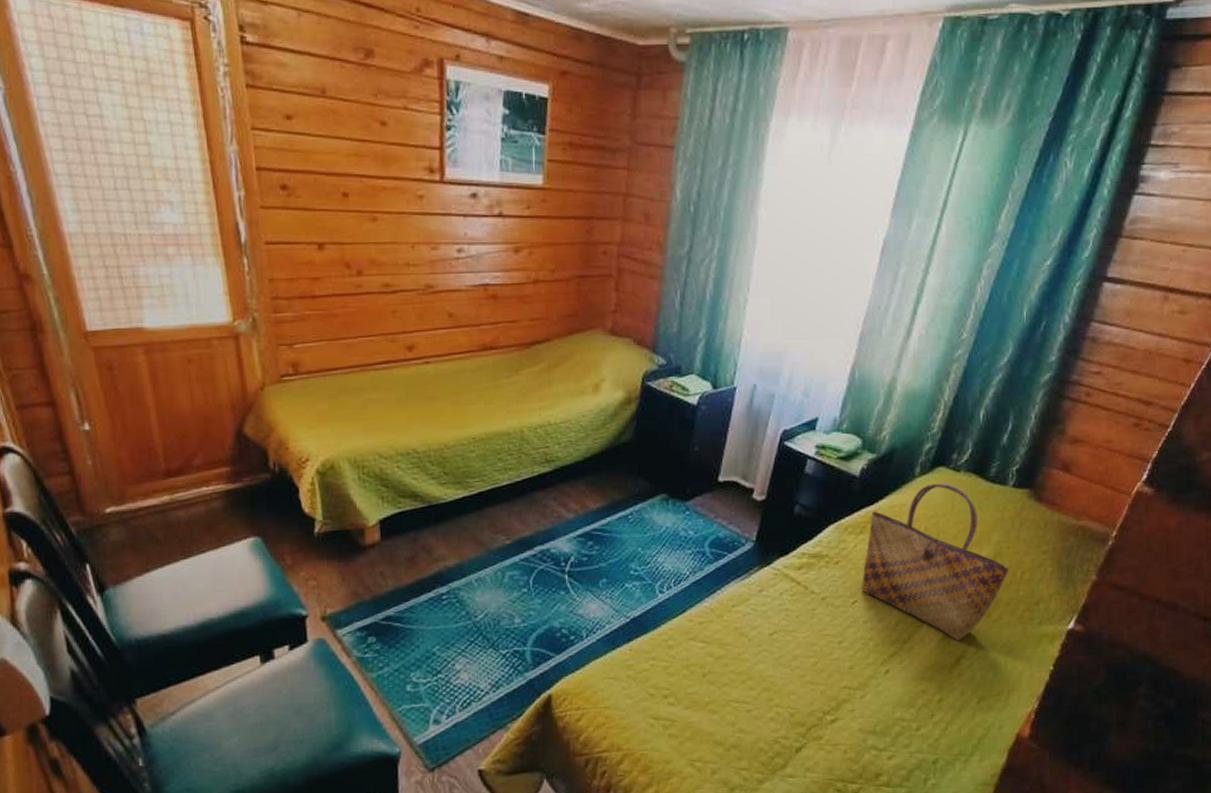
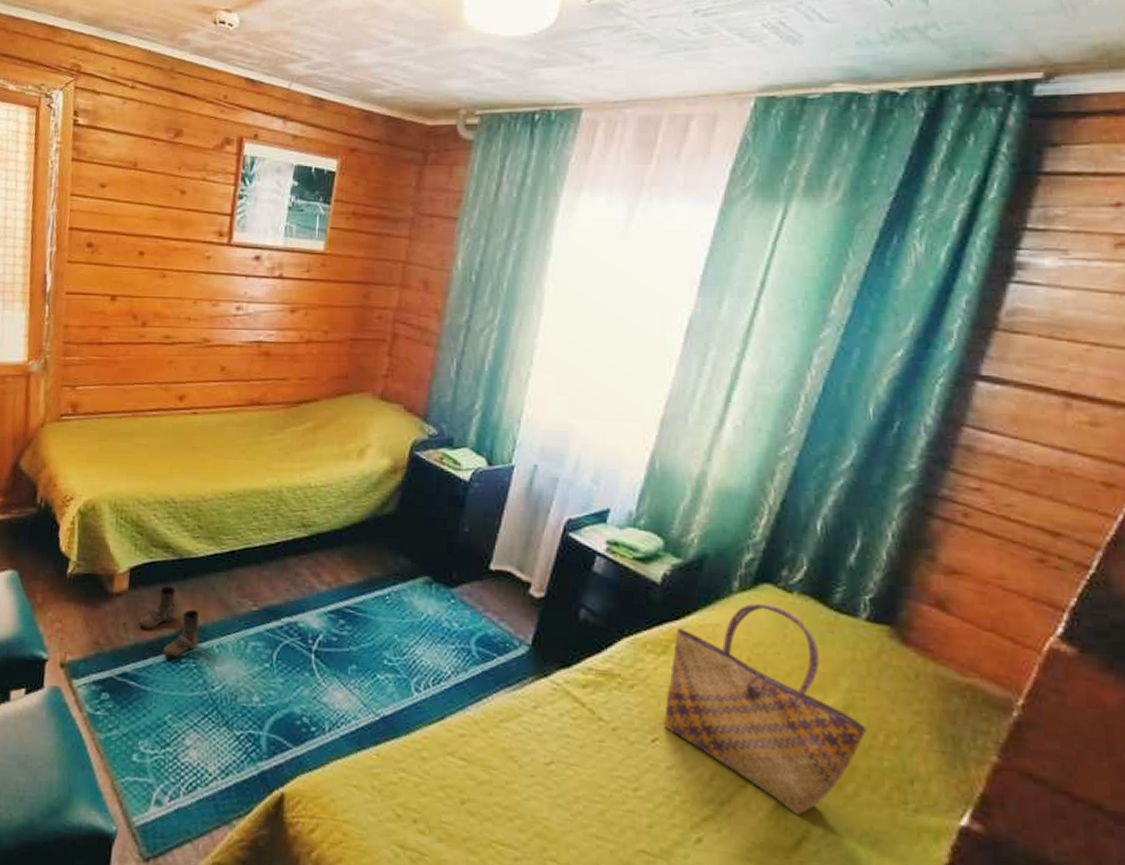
boots: none [395,532,457,597] -> present [138,585,200,658]

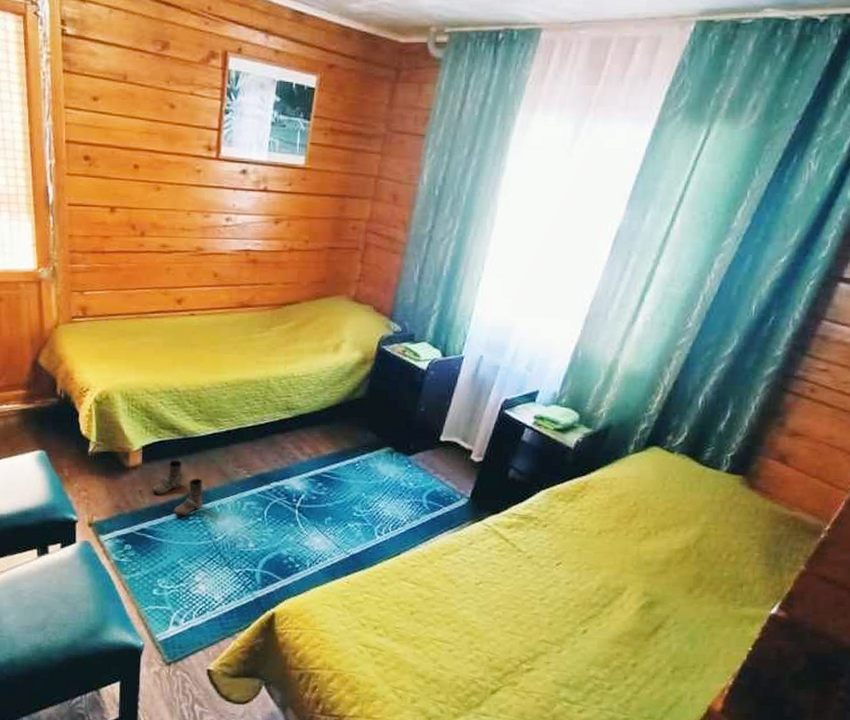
tote bag: present [663,603,866,815] -> none [566,461,715,611]

